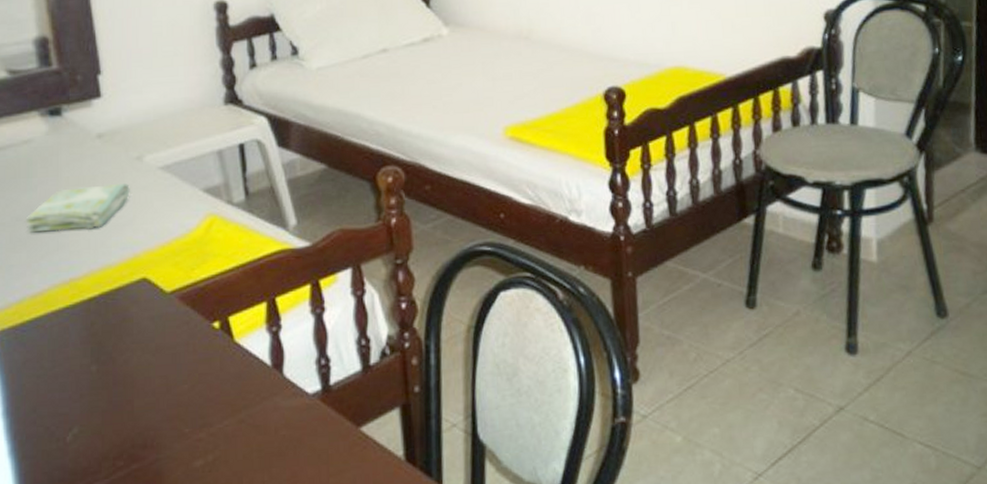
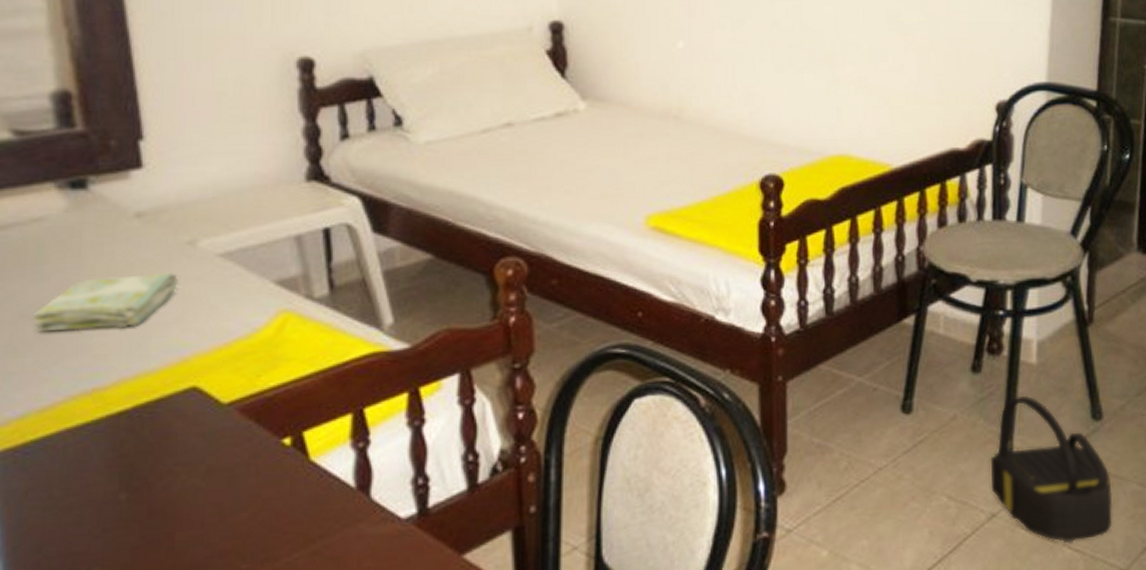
backpack: none [836,292,964,441] -> present [991,395,1113,545]

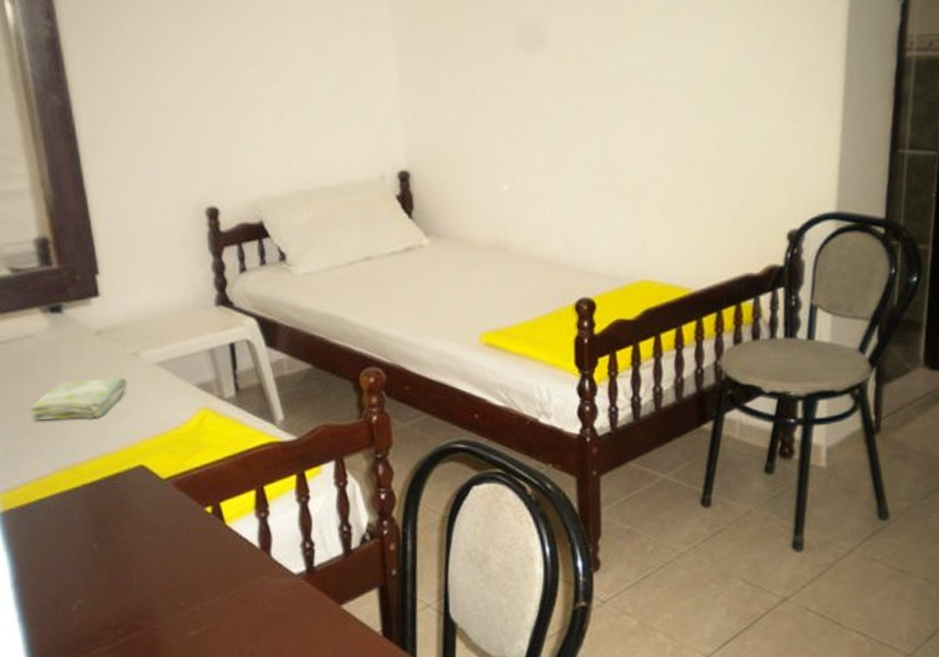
backpack: present [991,395,1113,545] -> none [783,495,898,630]

